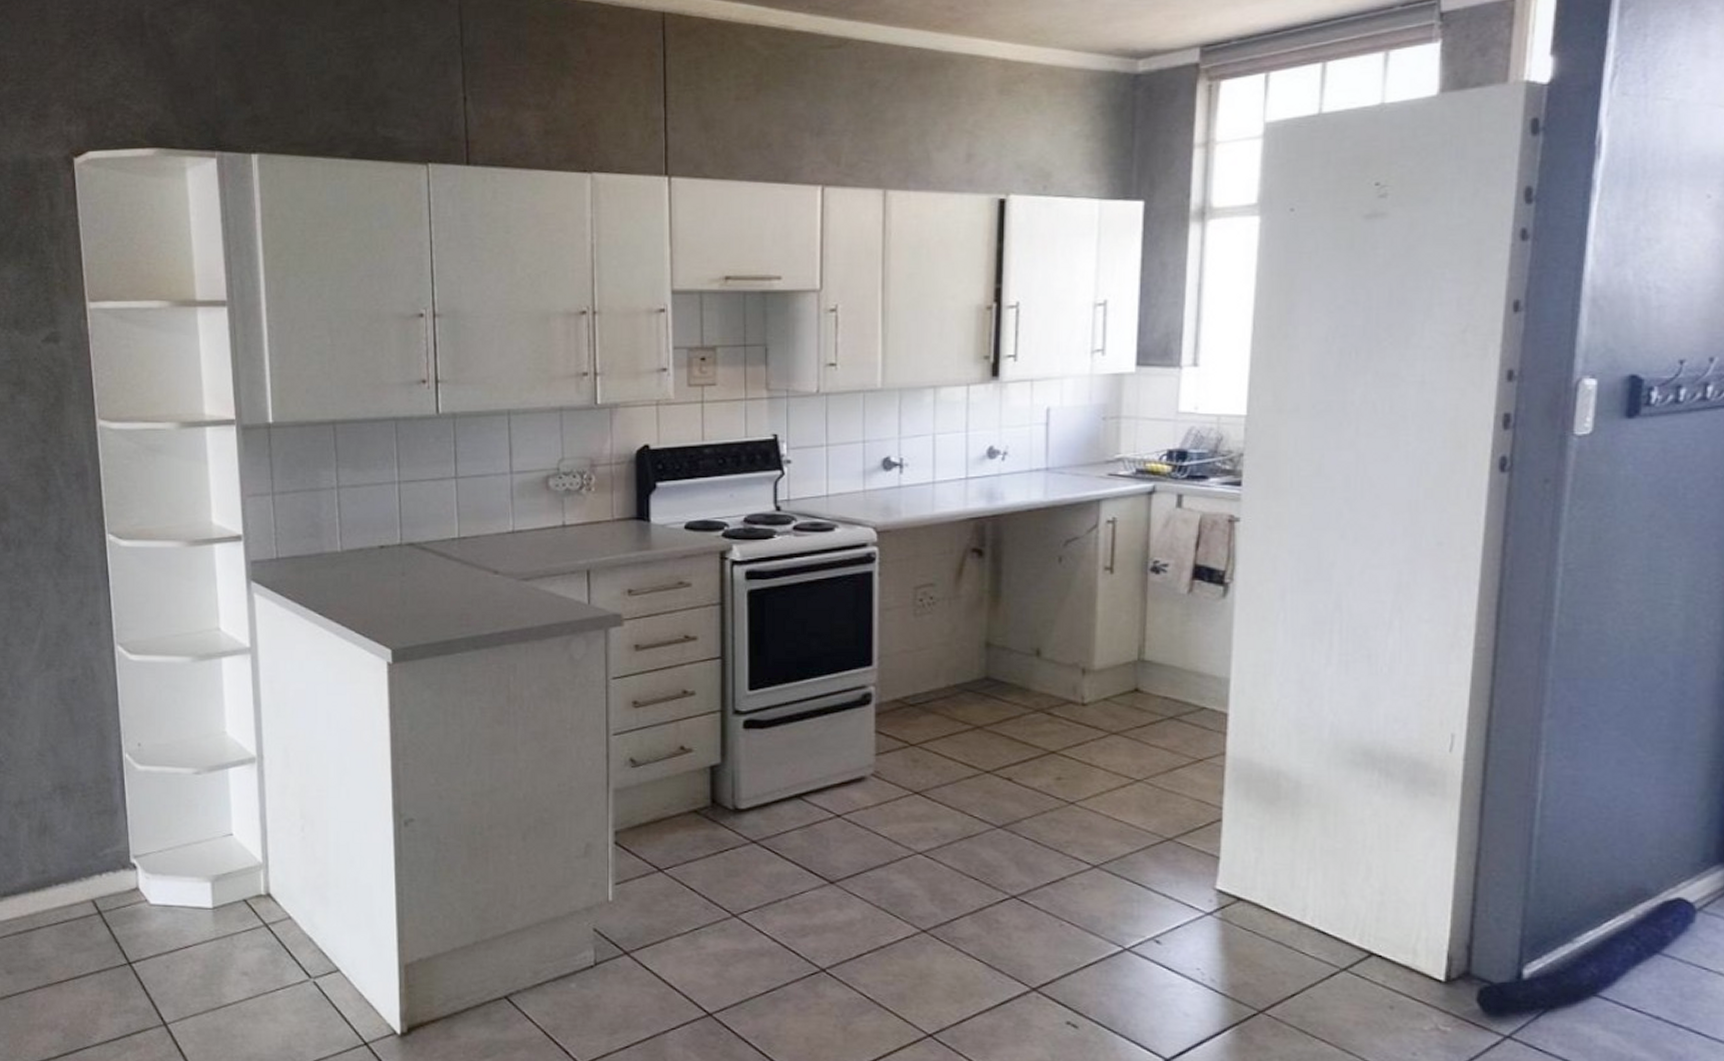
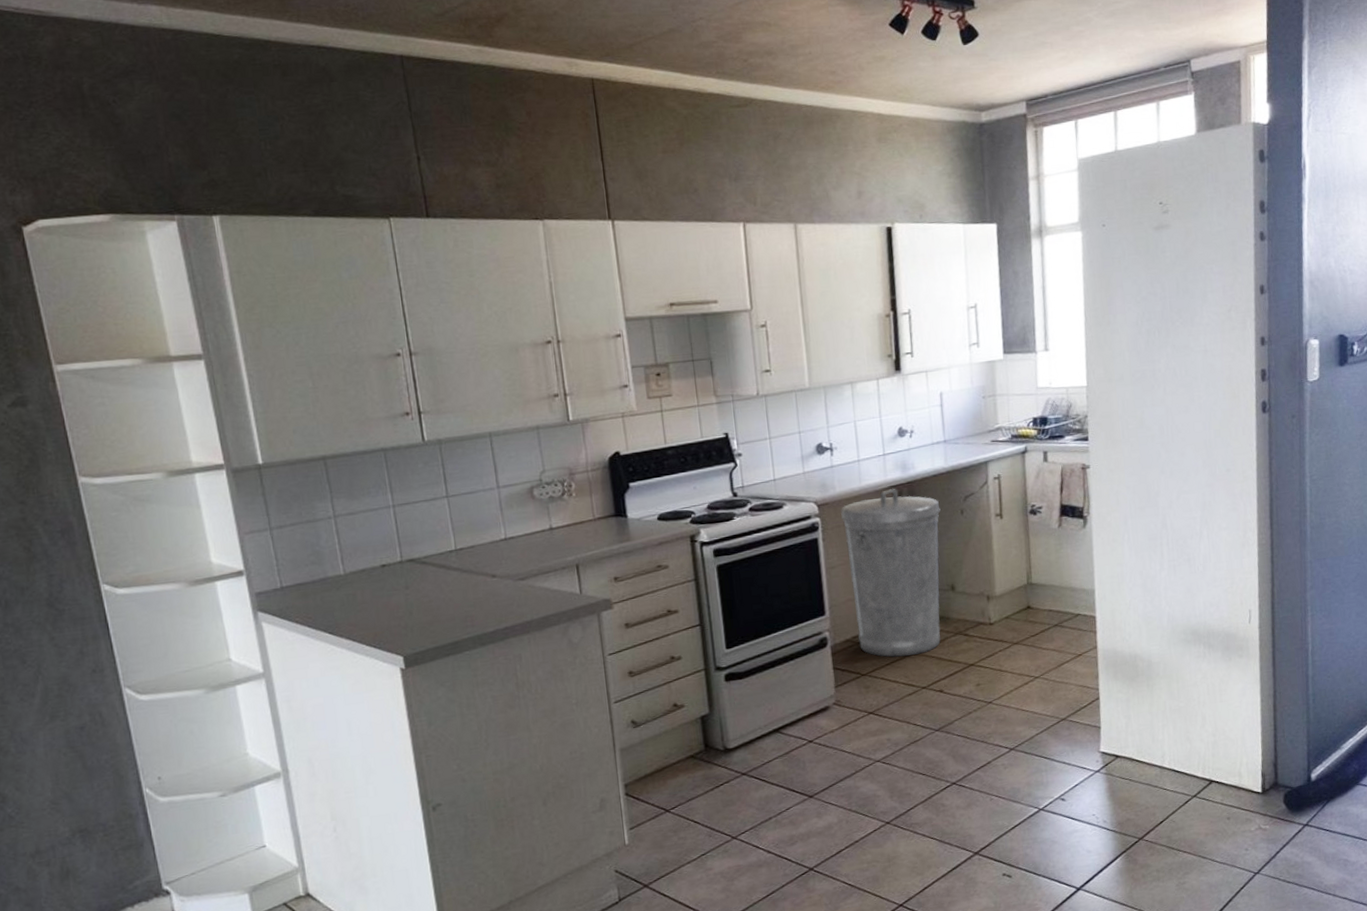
trash can: none [904,520,1032,729] -> present [840,488,941,657]

